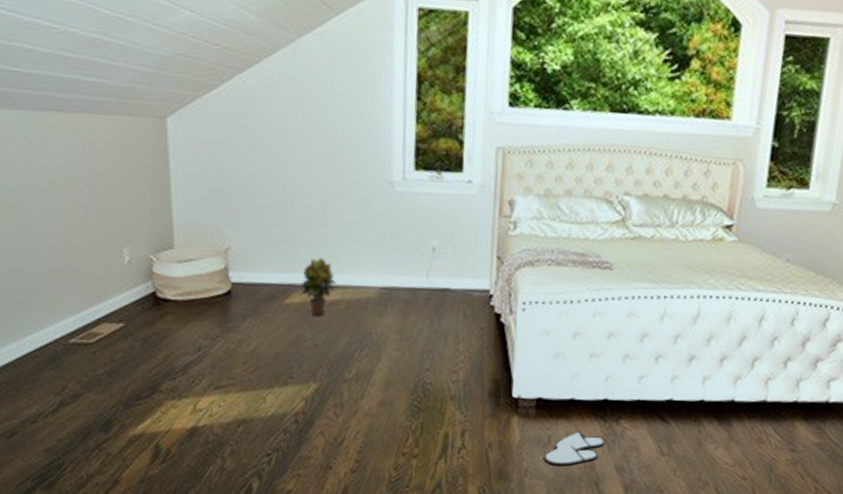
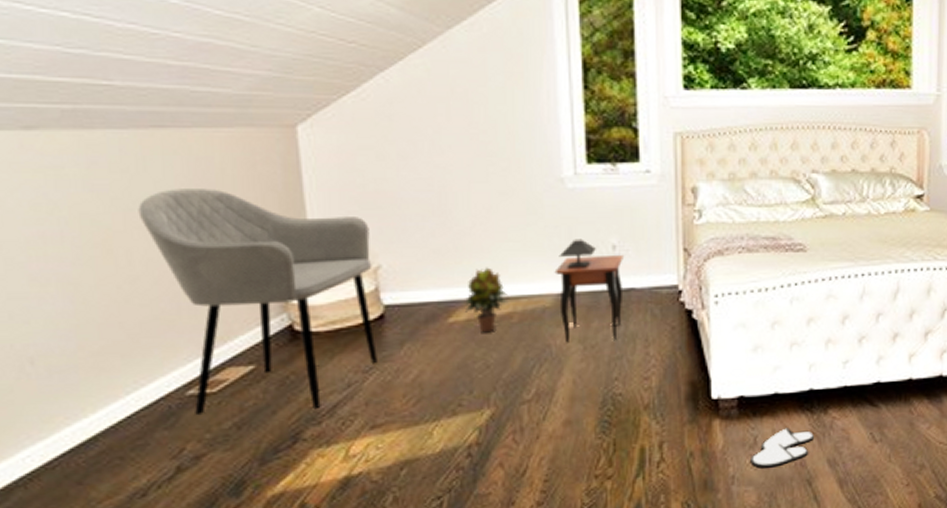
armchair: none [37,165,224,366] -> present [138,189,377,414]
side table: none [379,238,443,334] -> present [554,239,625,343]

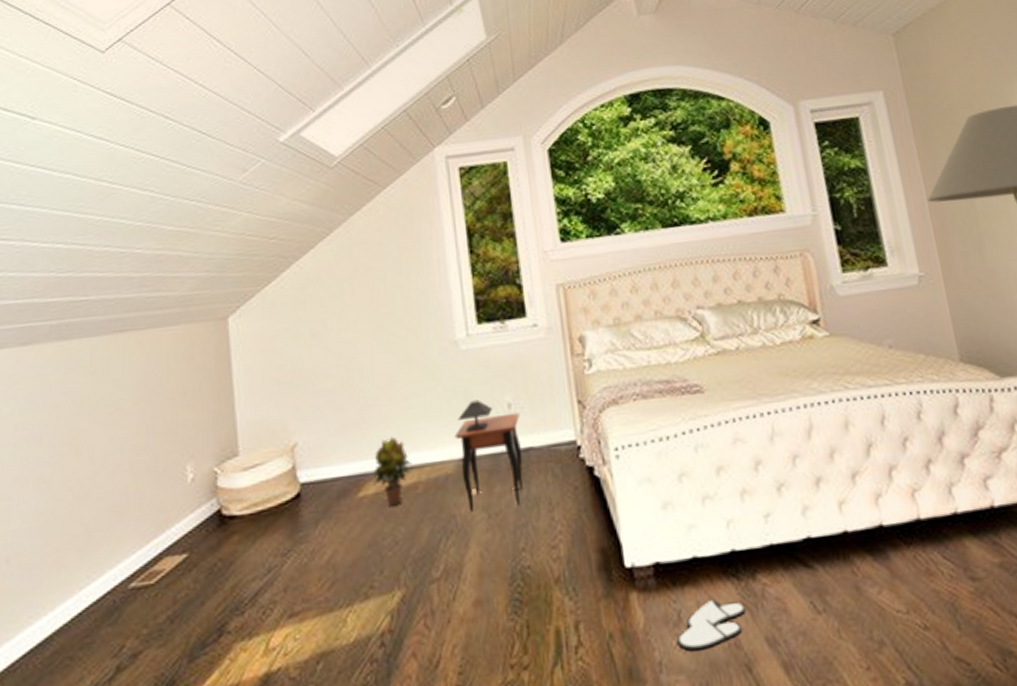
armchair: present [138,189,377,414] -> none [100,382,295,608]

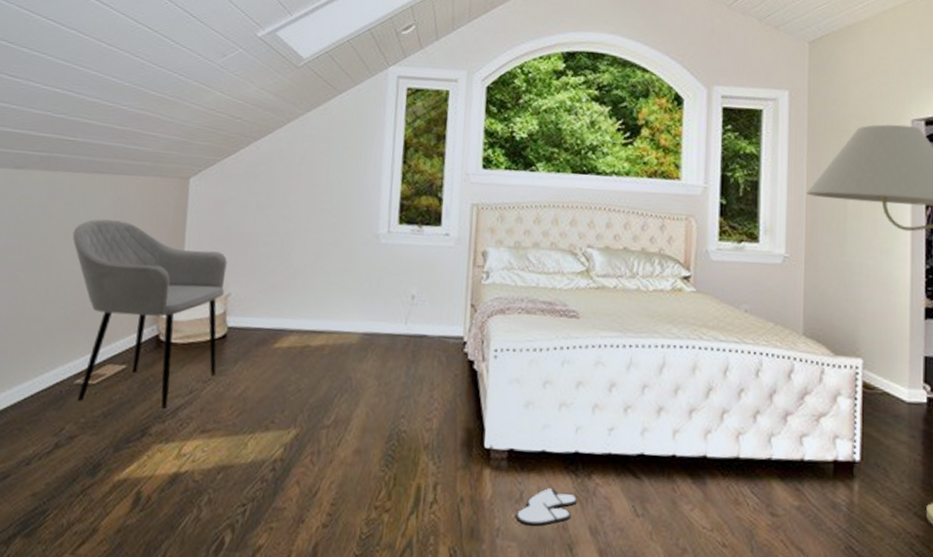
armchair: none [100,382,295,608] -> present [72,219,228,408]
potted plant: present [372,436,413,505] -> none [287,303,324,359]
side table: present [454,399,523,512] -> none [362,286,421,380]

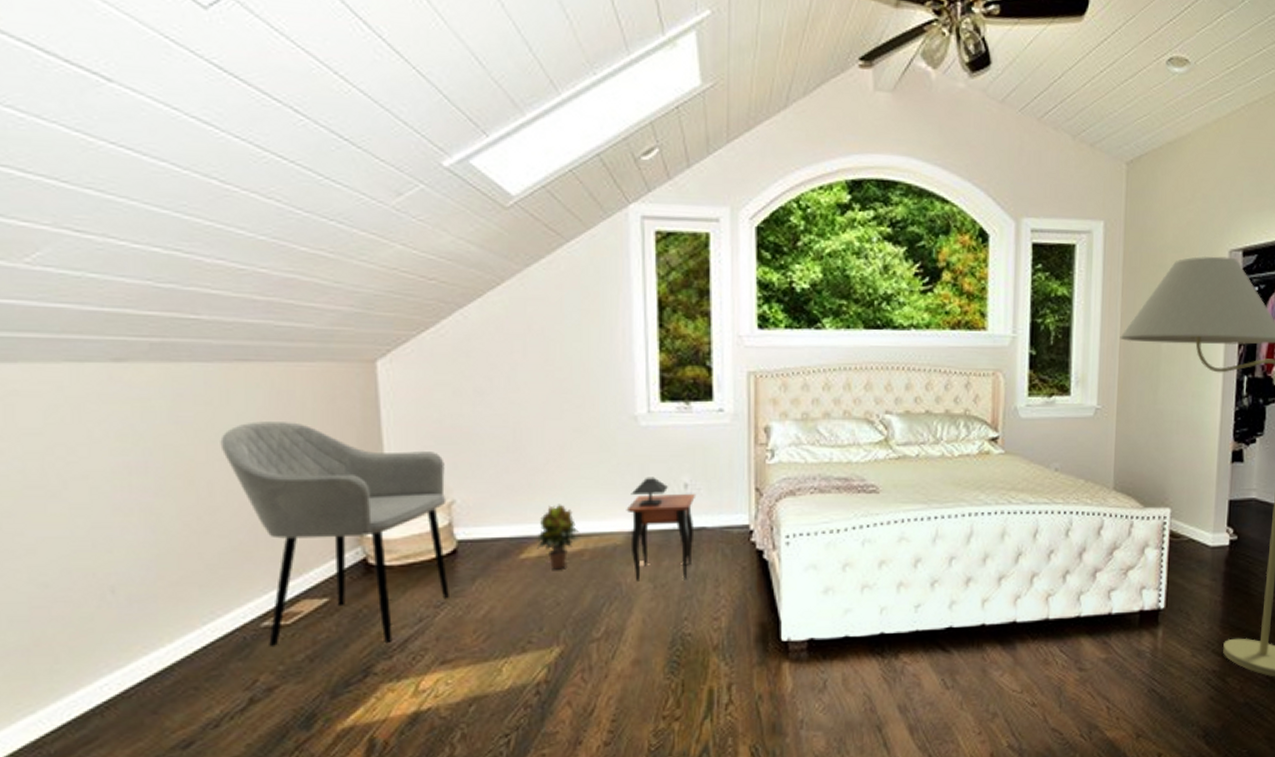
potted plant: none [287,303,324,359] -> present [536,504,580,568]
side table: none [362,286,421,380] -> present [626,477,697,581]
slippers: present [515,487,577,526] -> none [820,672,884,713]

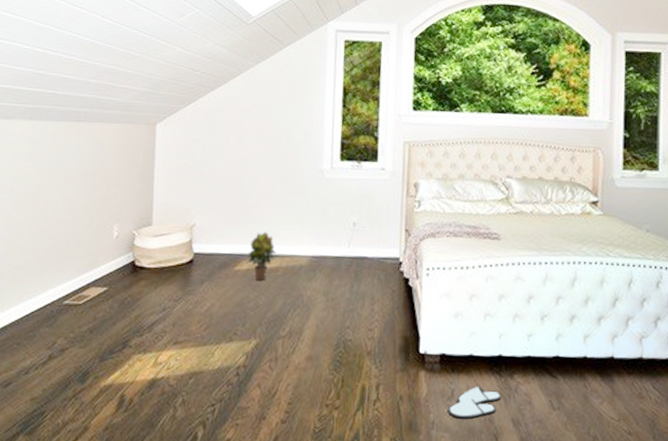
armchair: present [220,421,449,646] -> none [56,161,192,324]
side table: present [626,477,697,581] -> none [310,215,362,296]
slippers: none [820,672,884,713] -> present [448,386,501,419]

